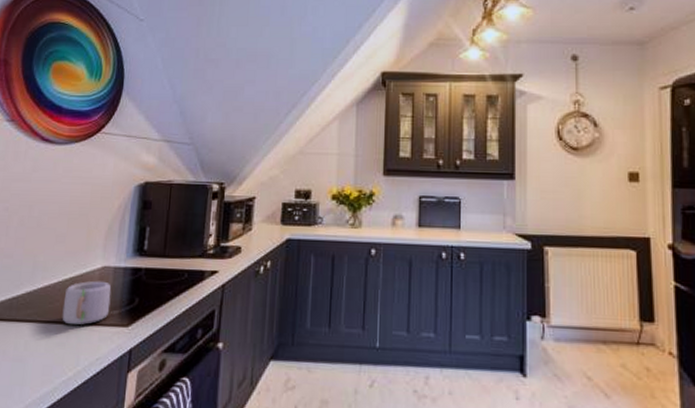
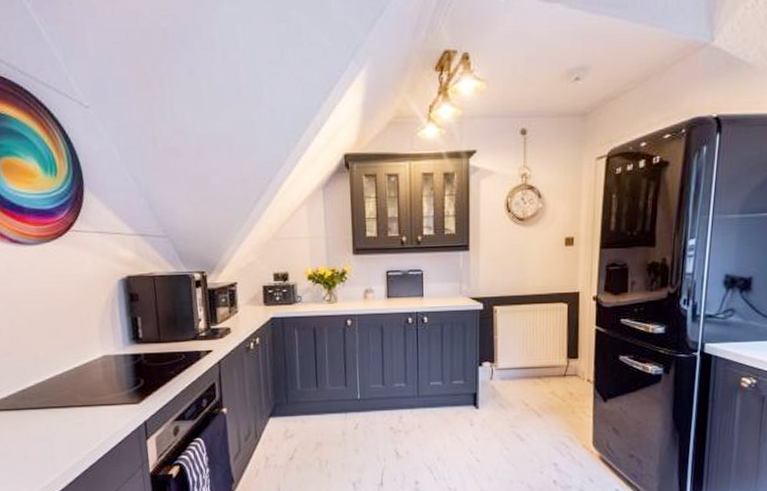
mug: present [62,280,112,326] -> none [72,368,122,408]

